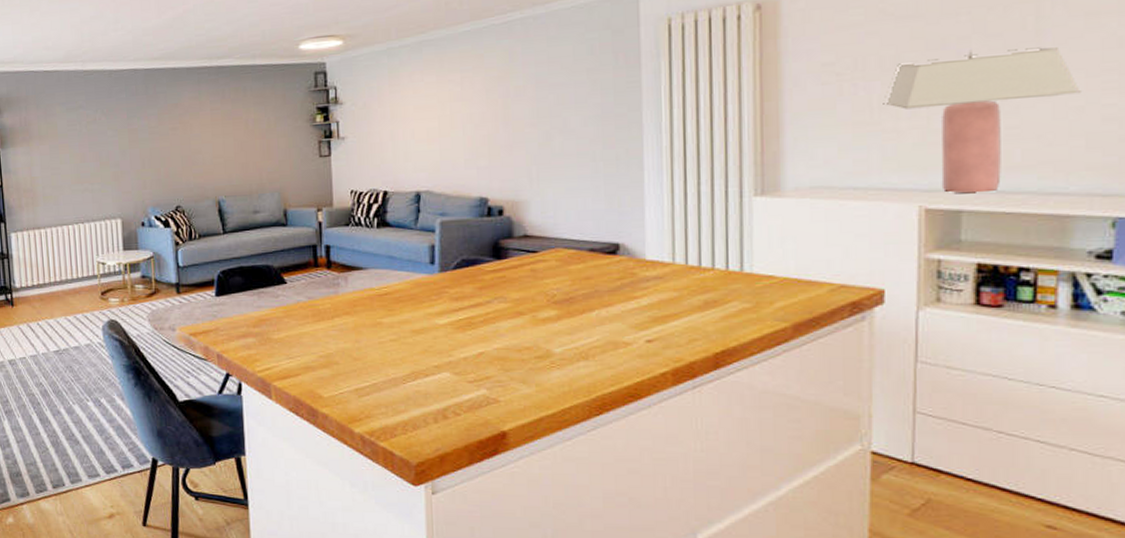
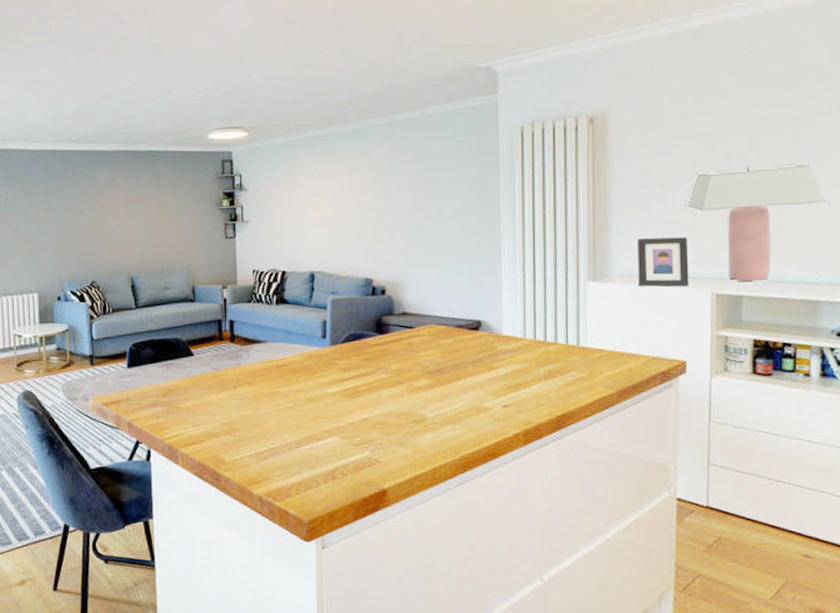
picture frame: none [819,141,889,202] -> present [638,237,689,287]

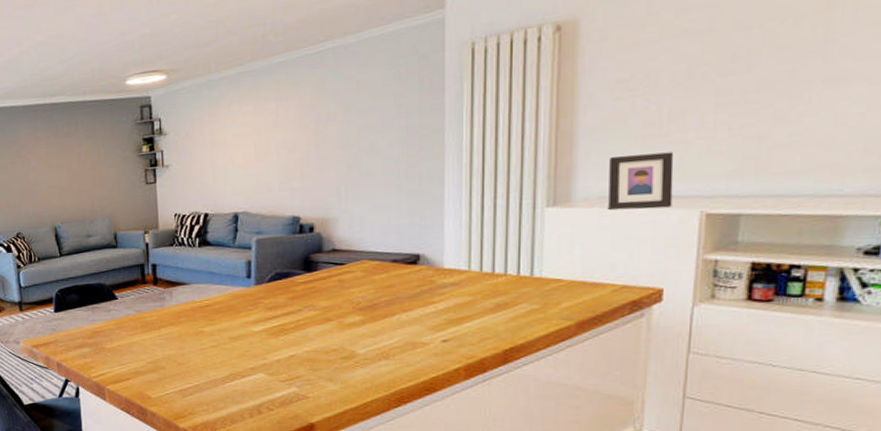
table lamp: present [685,164,826,282] -> none [672,56,863,199]

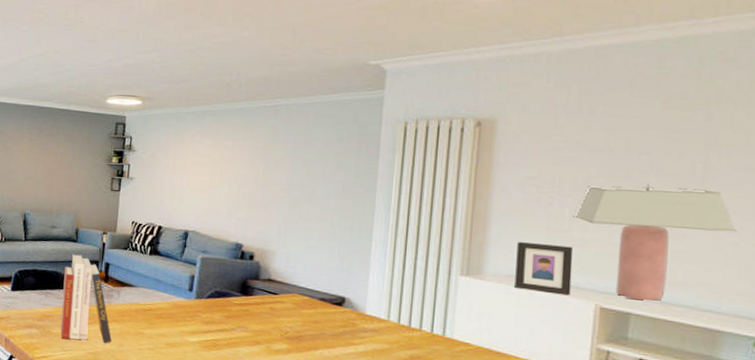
books: none [108,260,171,352] -> present [60,254,112,343]
table lamp: none [672,56,863,199] -> present [573,183,737,302]

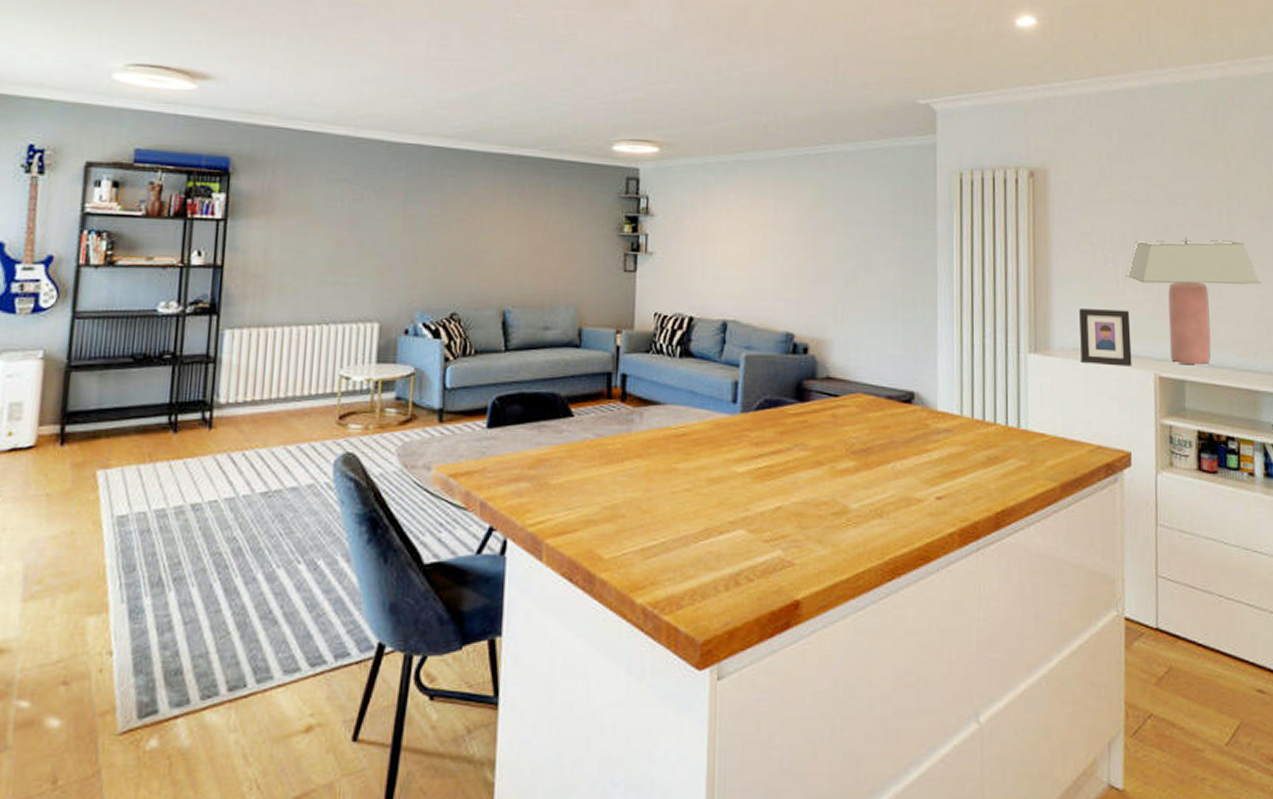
books: present [60,254,112,343] -> none [561,365,635,491]

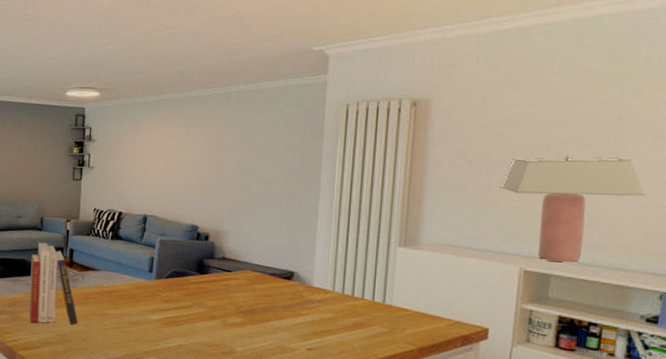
books: none [561,365,635,491] -> present [29,242,78,325]
picture frame: present [1079,309,1132,367] -> none [447,213,500,261]

